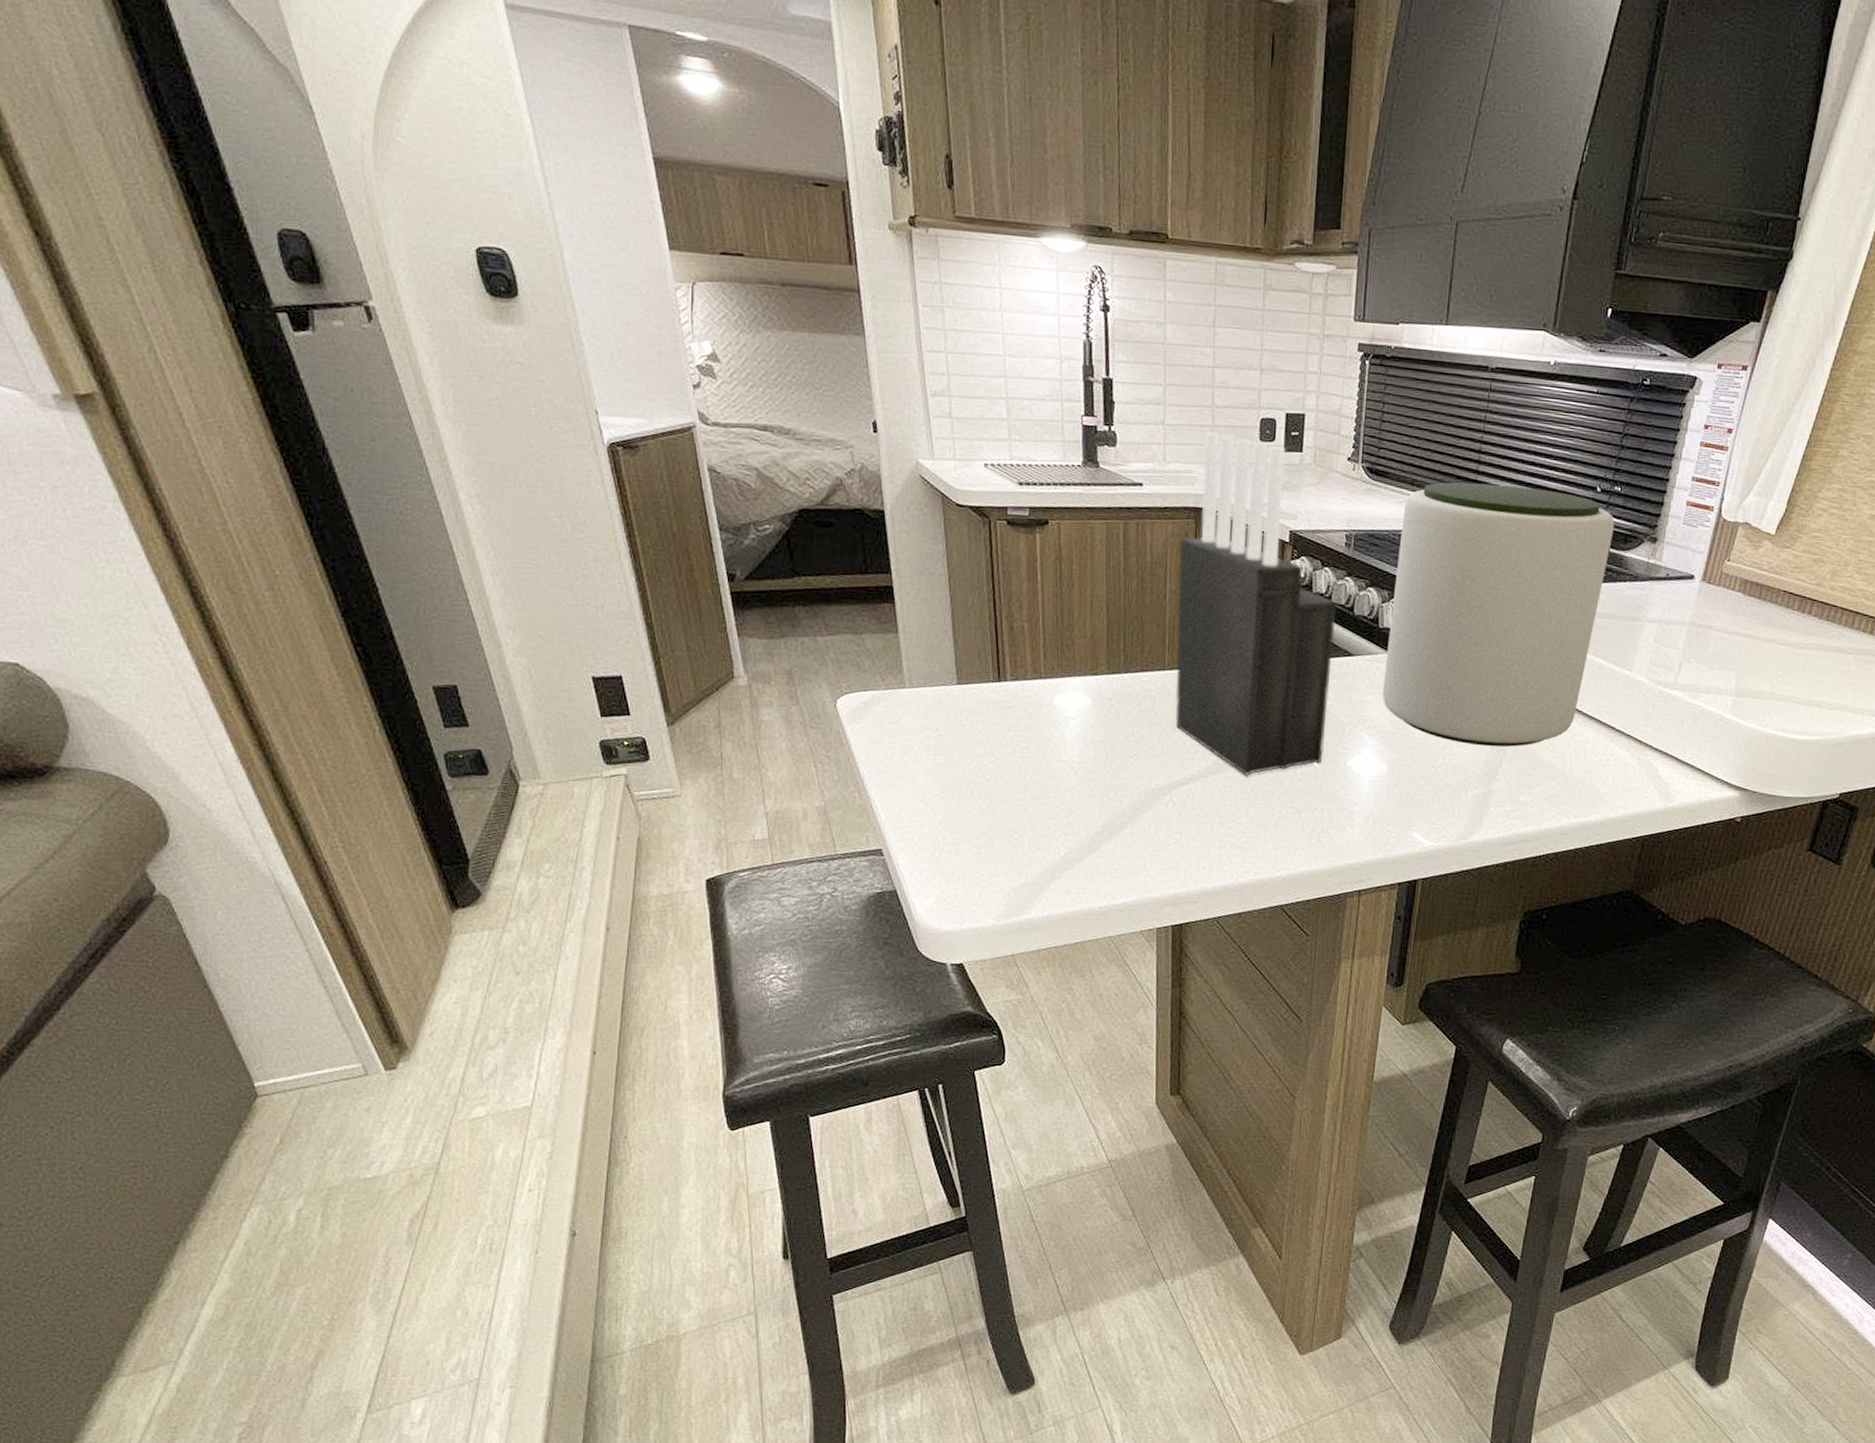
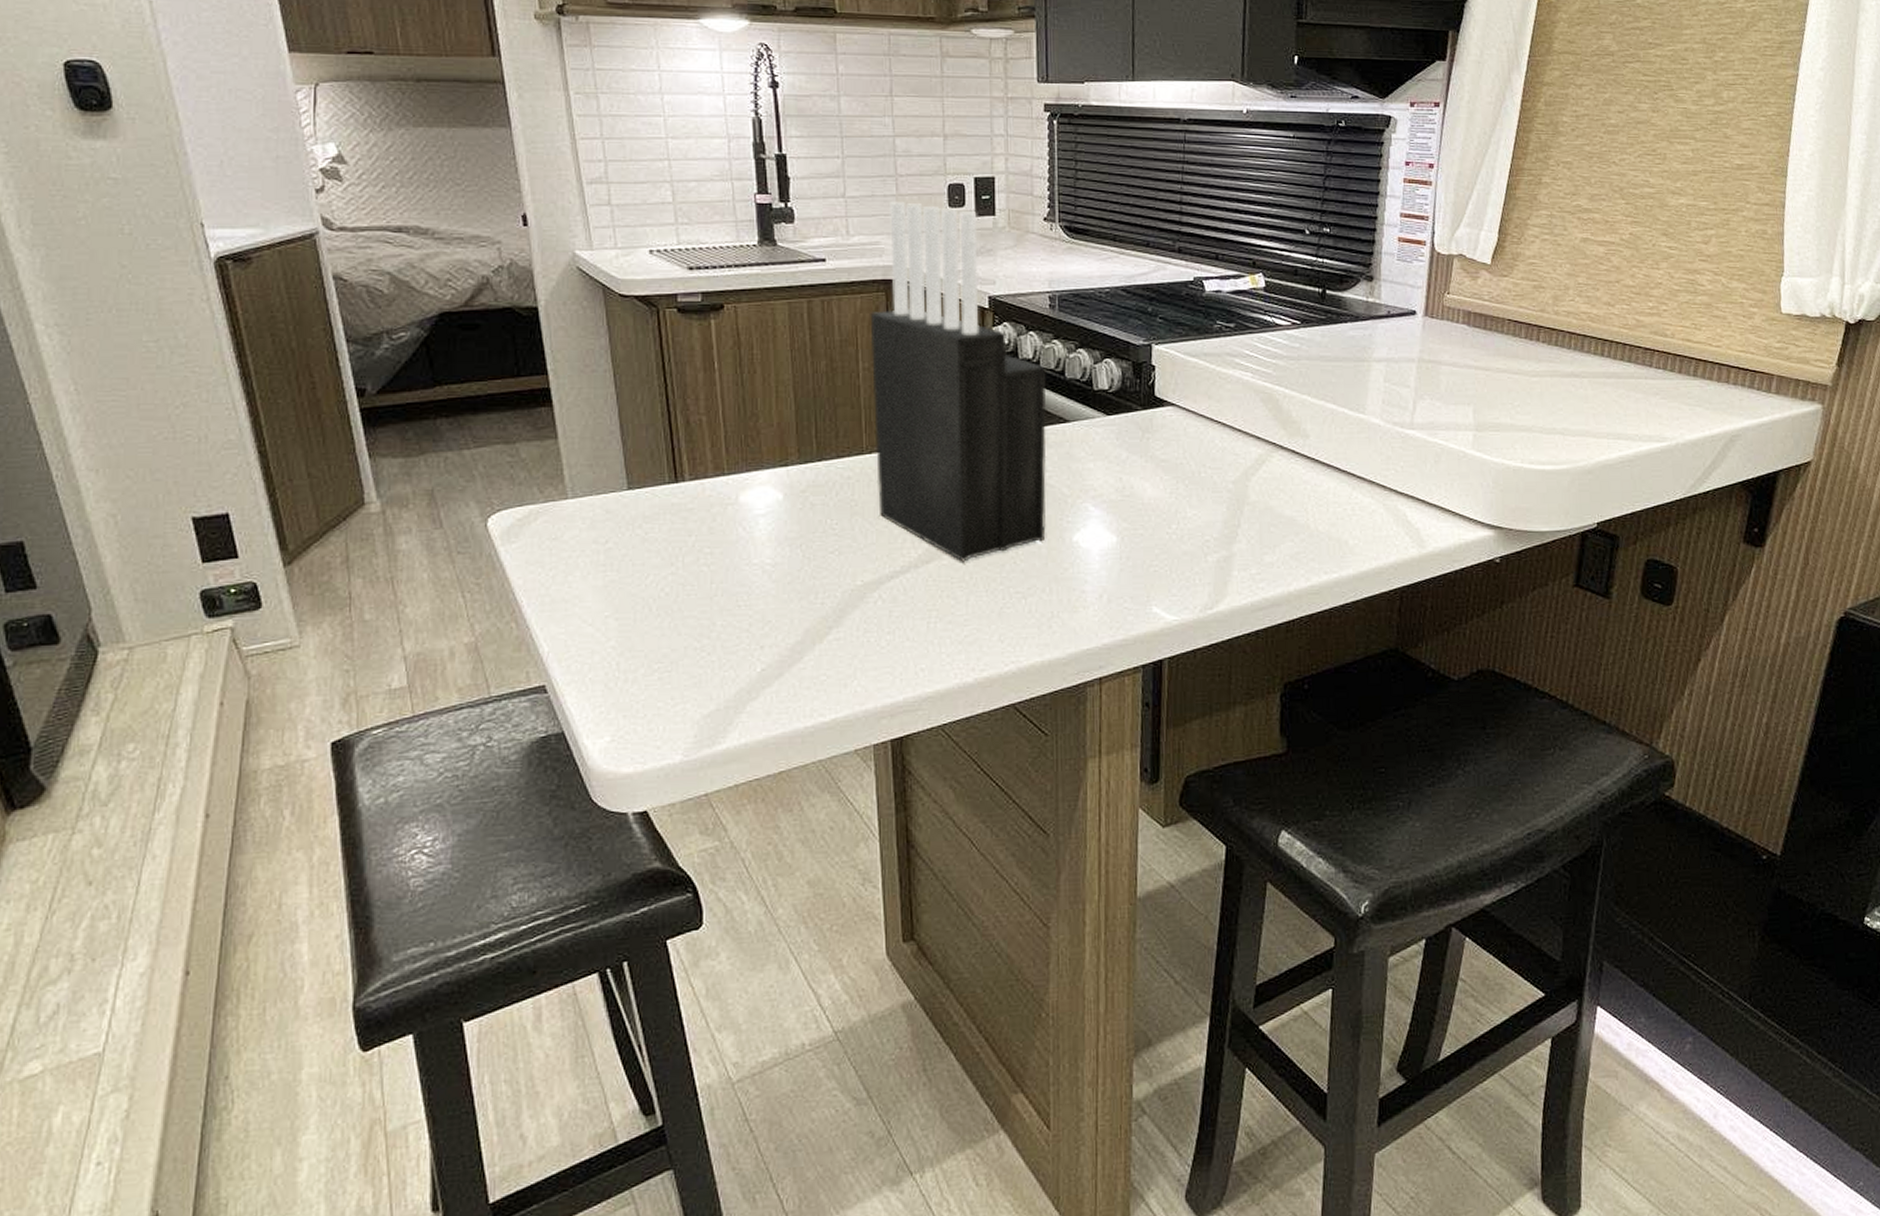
plant pot: present [1382,482,1615,747] -> none [1103,234,1329,507]

